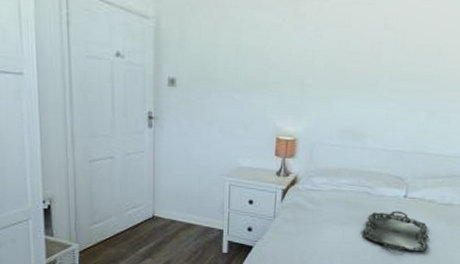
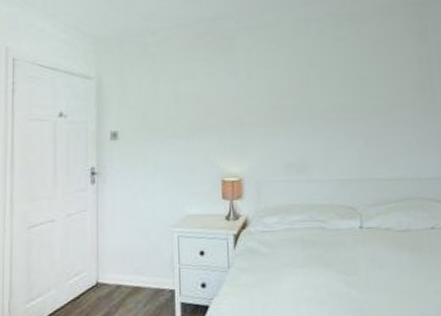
serving tray: present [362,211,429,252] -> none [323,244,397,290]

